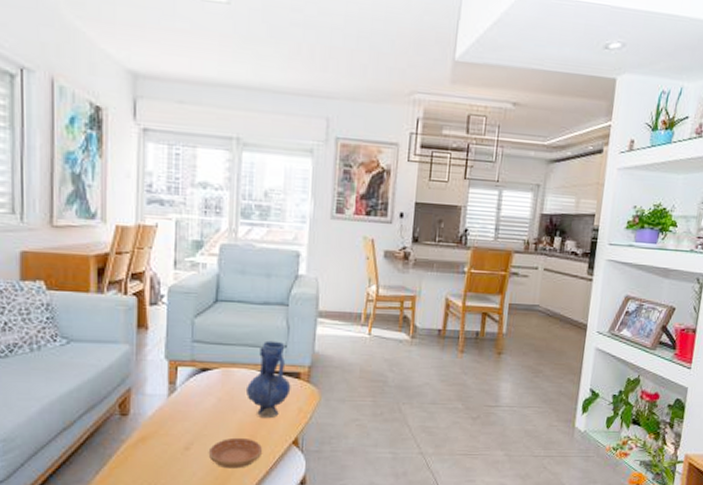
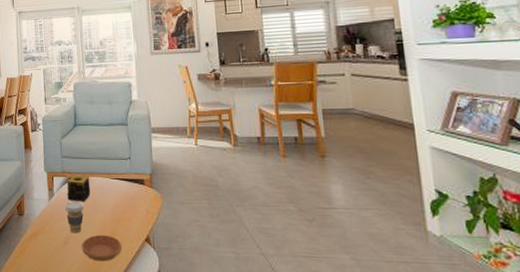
coffee cup: none [191,399,218,437] -> present [65,202,84,234]
candle: none [195,366,230,399] -> present [67,176,91,202]
vase: present [245,340,291,419] -> none [103,154,138,219]

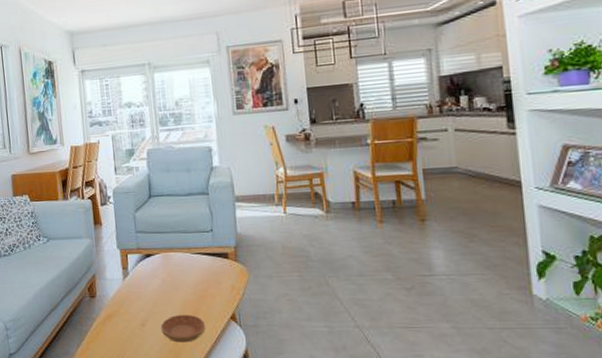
coffee cup: present [65,202,84,234] -> none [142,280,163,314]
candle: present [67,176,91,202] -> none [143,251,170,280]

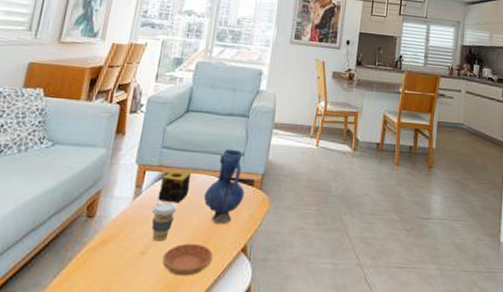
coffee cup: none [142,280,163,314] -> present [151,203,177,242]
candle: none [143,251,170,280] -> present [158,171,191,204]
vase: none [183,226,222,296] -> present [203,149,245,225]

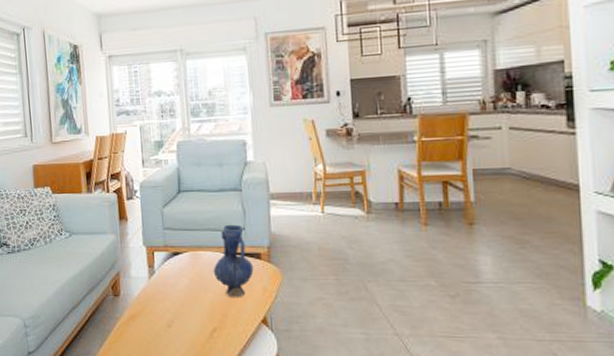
coffee cup: present [151,203,177,242] -> none [169,280,191,315]
candle: present [158,171,191,204] -> none [170,250,199,280]
saucer: present [162,243,214,276] -> none [187,316,235,346]

